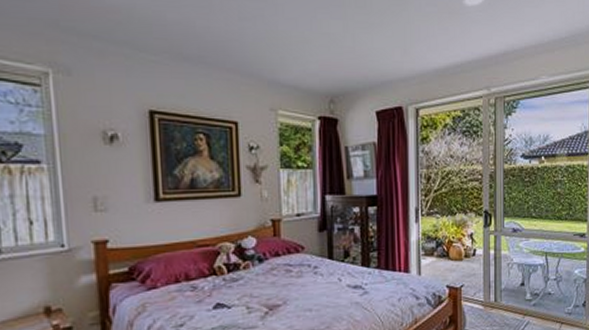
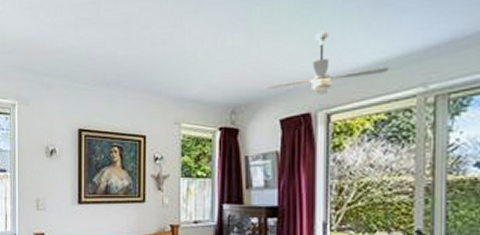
ceiling fan: none [361,29,462,90] -> present [265,30,388,95]

